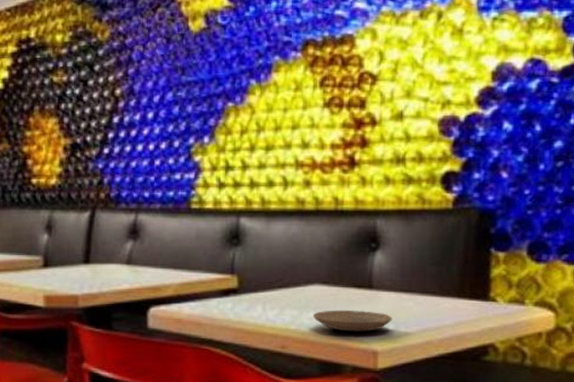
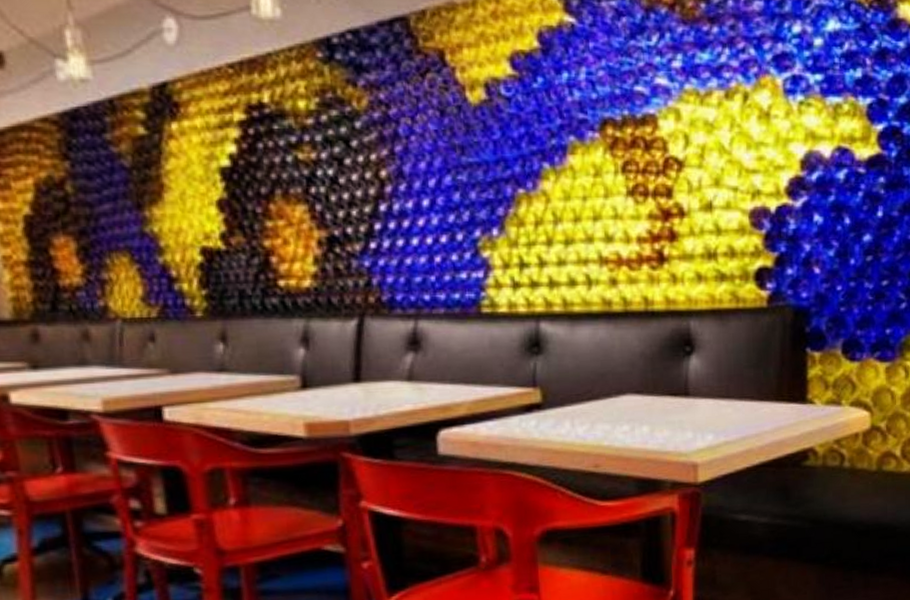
plate: present [312,310,392,332] -> none [626,420,711,445]

